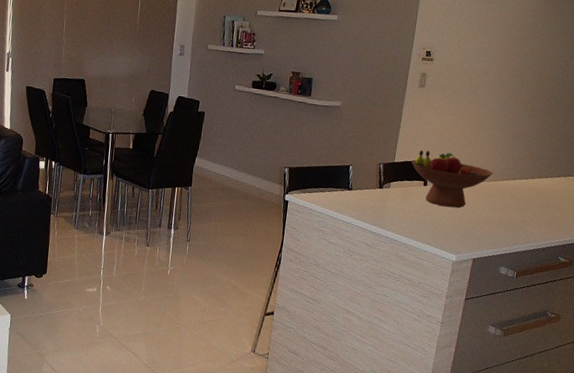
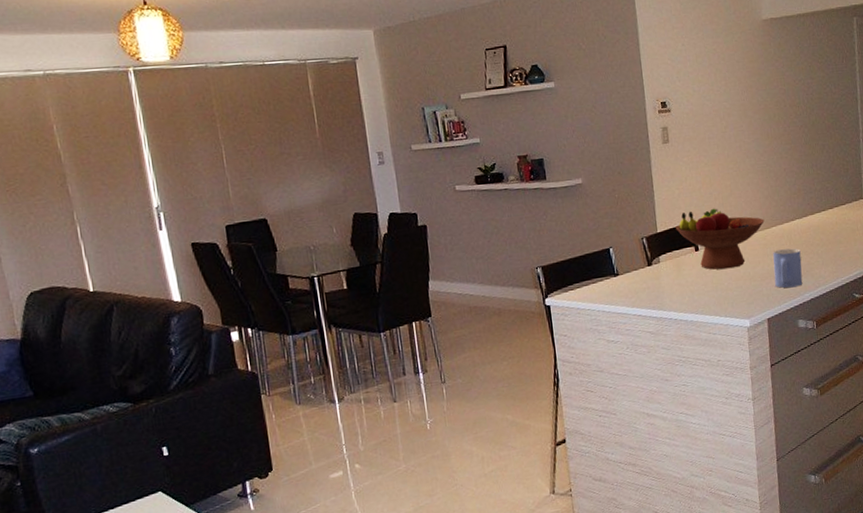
mug: none [488,201,519,238] -> present [773,248,803,288]

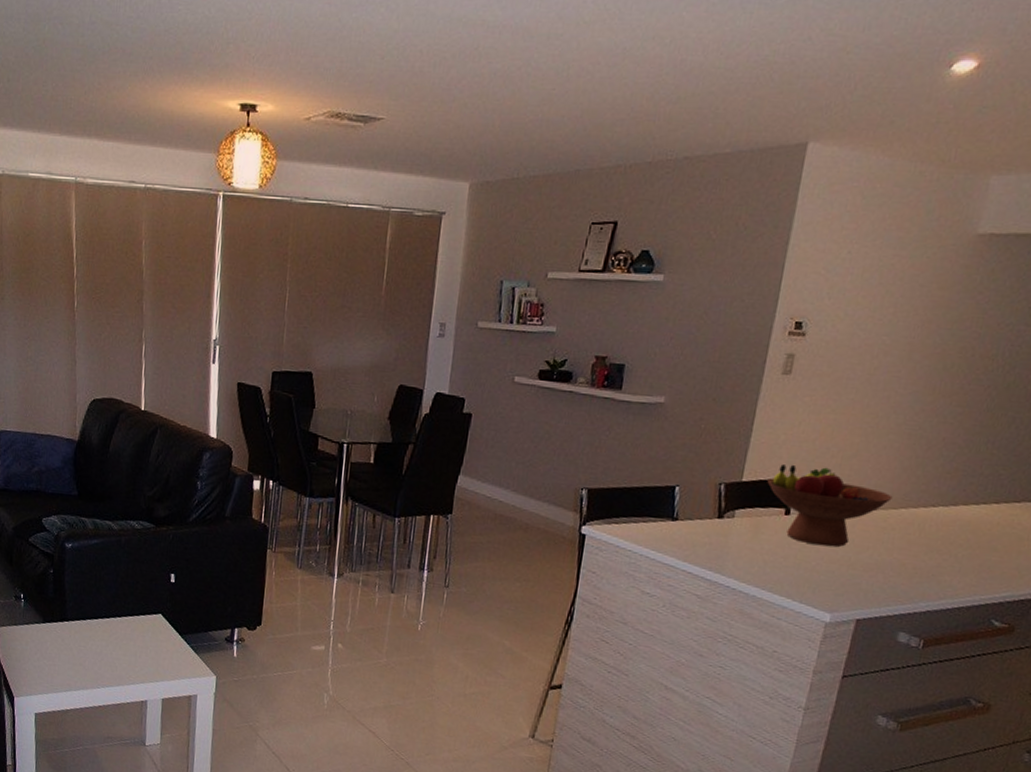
mug: present [773,248,803,288] -> none [881,538,932,592]

